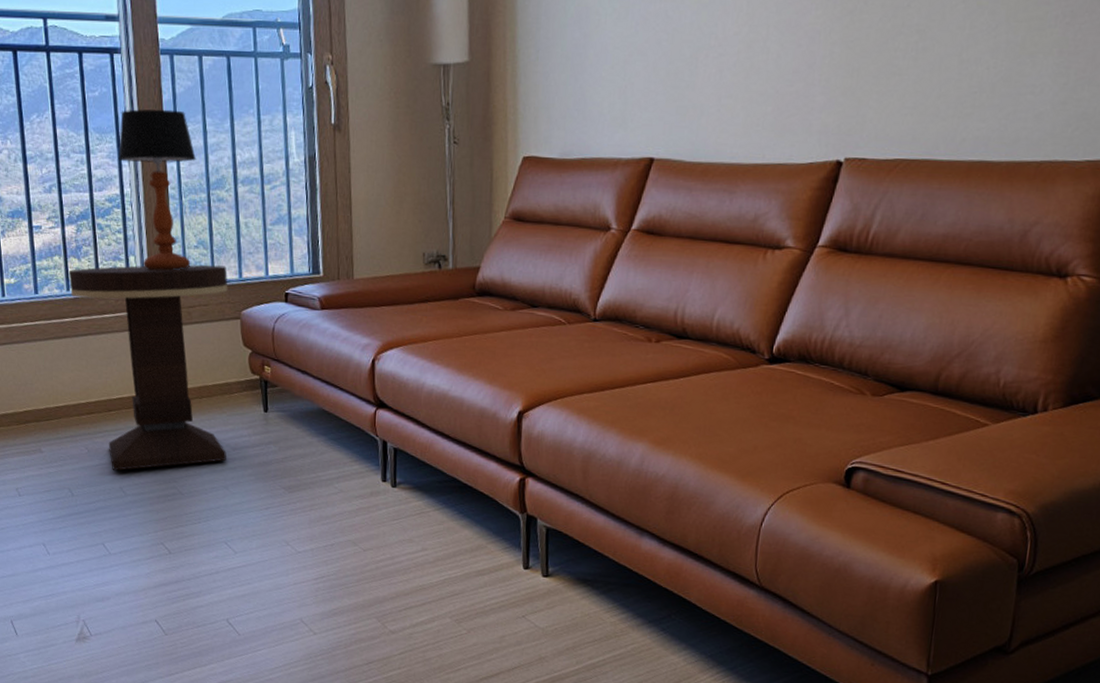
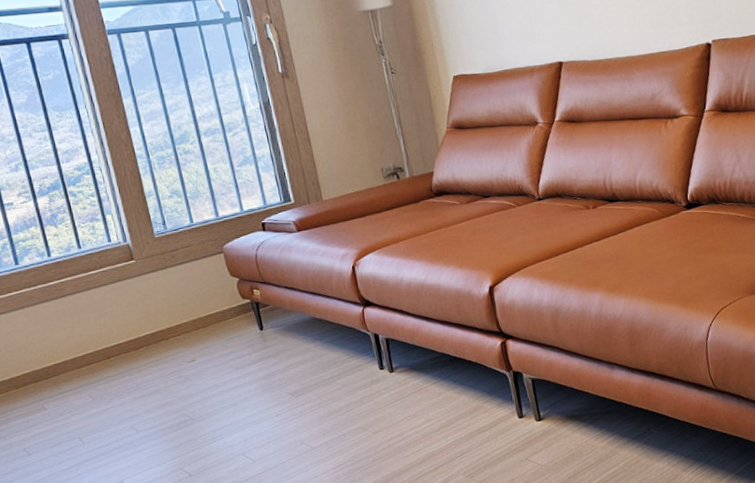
side table: present [68,264,228,471] -> none [47,209,231,412]
table lamp: present [118,109,197,271] -> none [77,80,168,225]

